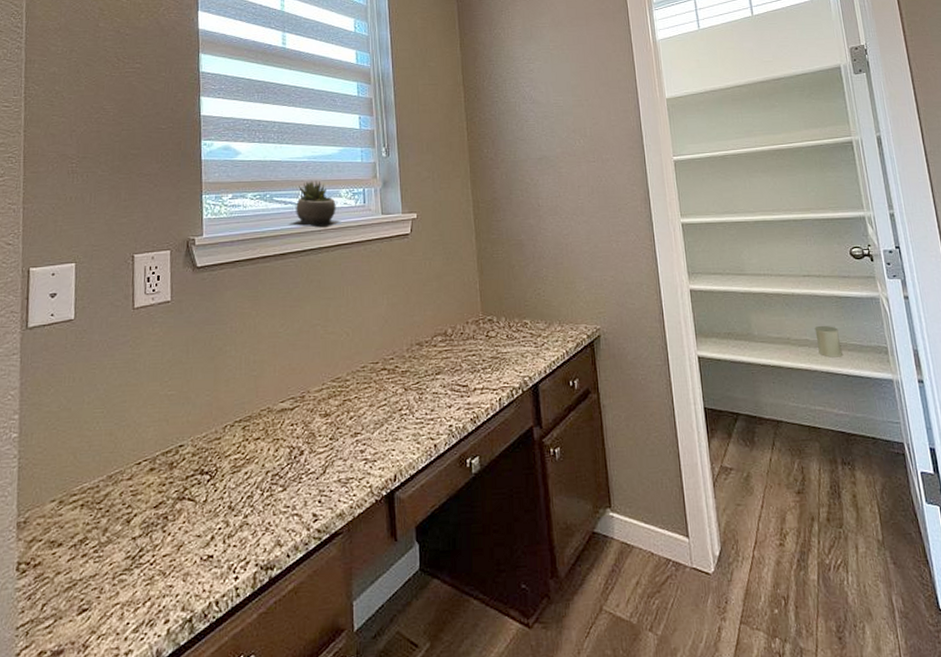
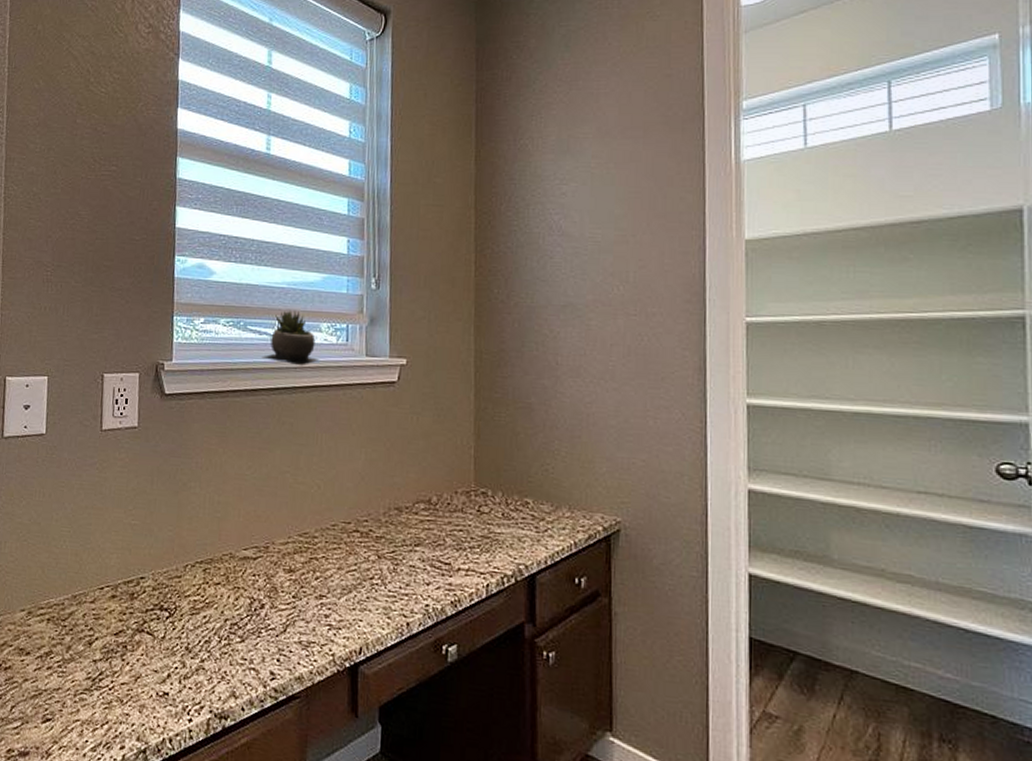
can: present [814,325,843,358] -> none [924,560,962,605]

